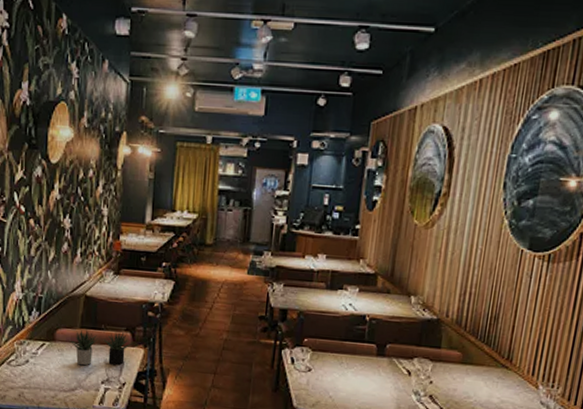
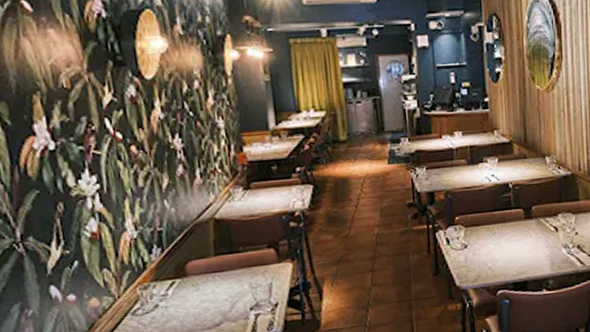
succulent plant: present [68,328,133,366] -> none [203,249,279,296]

